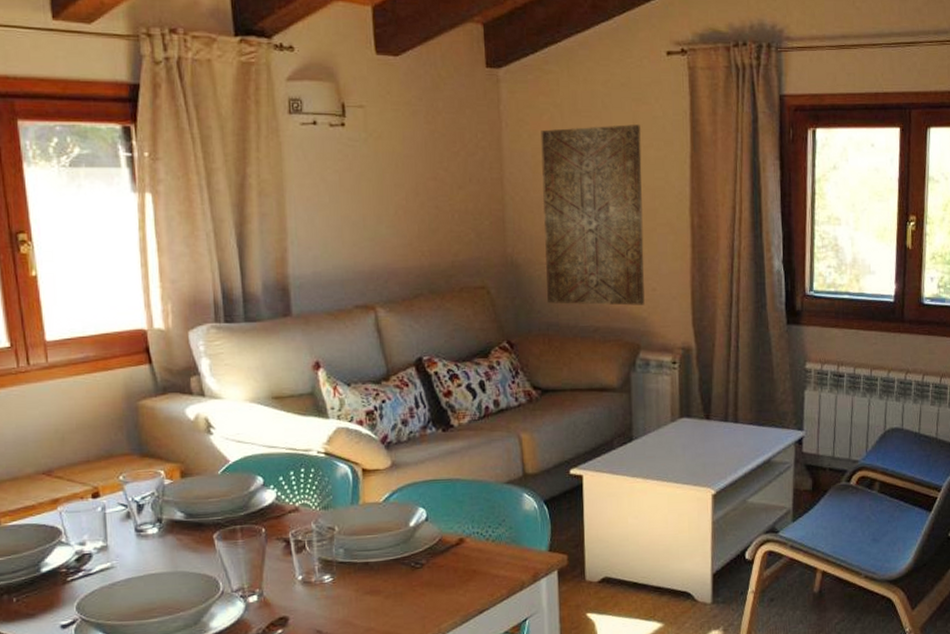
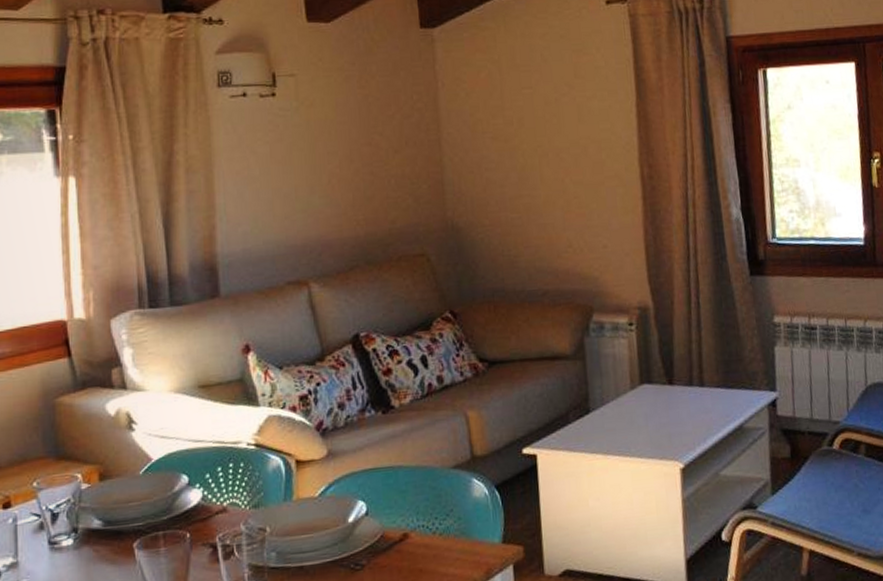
wall art: present [541,125,645,306] -> none [478,76,596,268]

